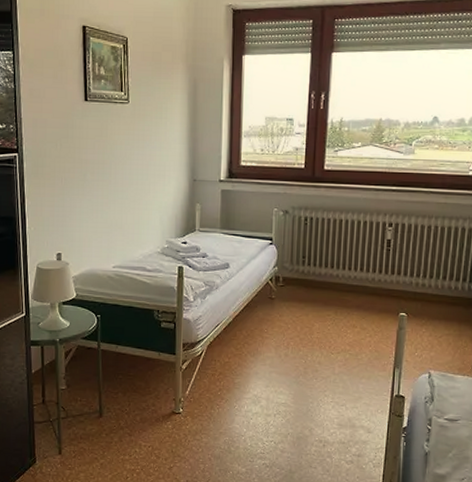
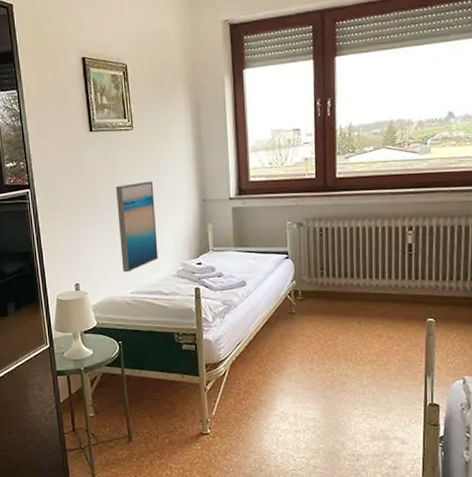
wall art: none [106,156,145,246] -> present [116,181,158,273]

